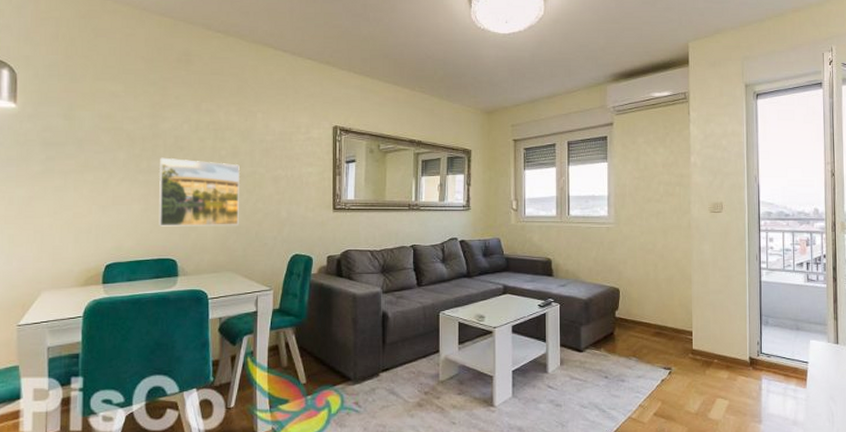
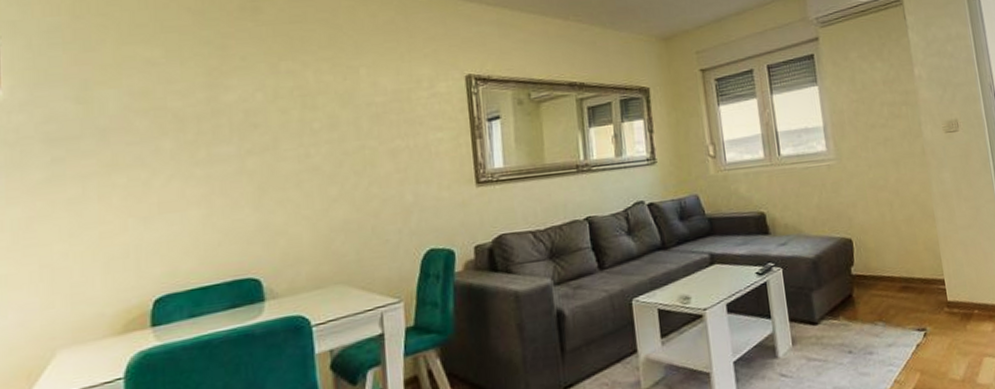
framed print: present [158,157,240,227] -> none [225,138,347,236]

